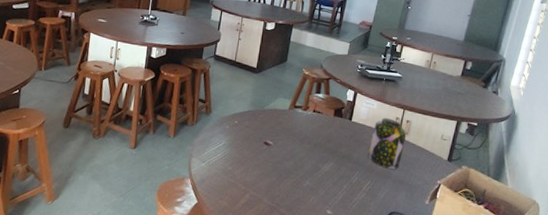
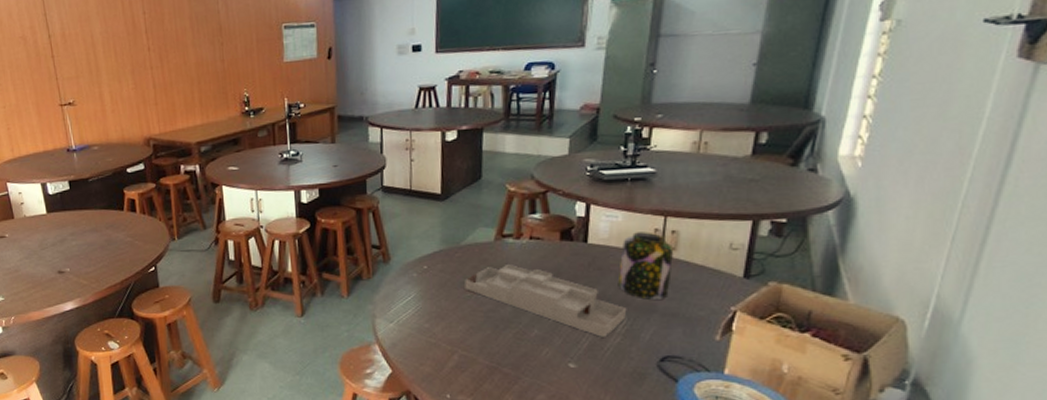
desk organizer: none [262,128,372,193] -> present [464,265,627,337]

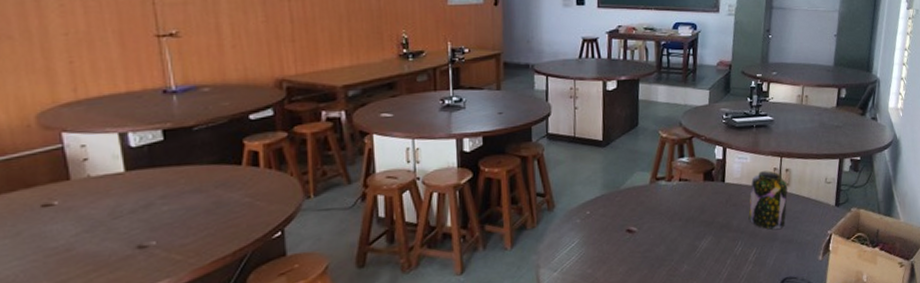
desk organizer: present [464,265,627,337] -> none [624,205,756,267]

